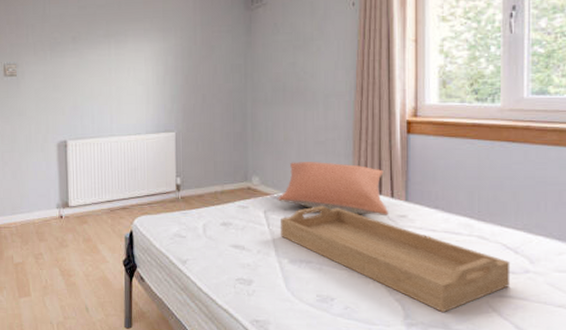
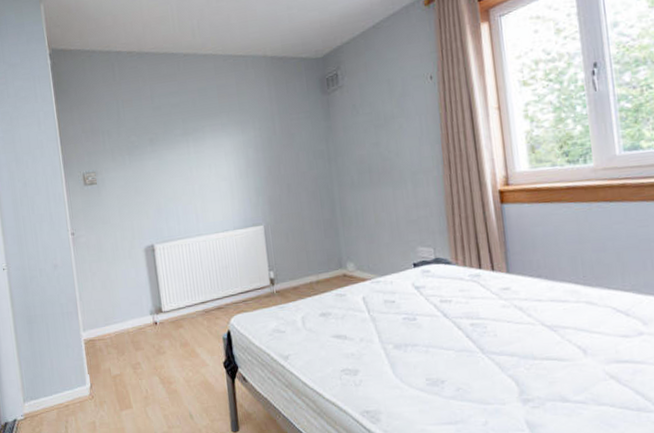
pillow: present [277,162,389,215] -> none [374,240,492,292]
serving tray: present [281,206,511,313] -> none [380,286,625,385]

